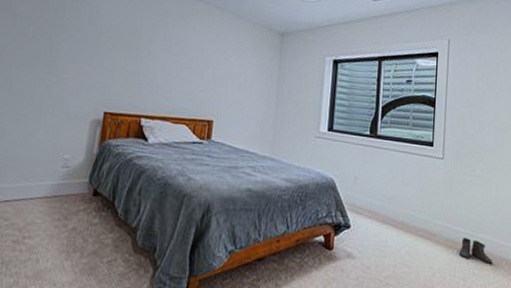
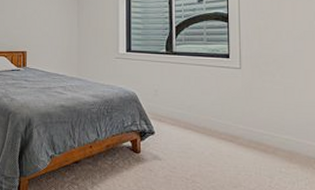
boots: present [459,237,493,265] -> none [264,138,301,164]

